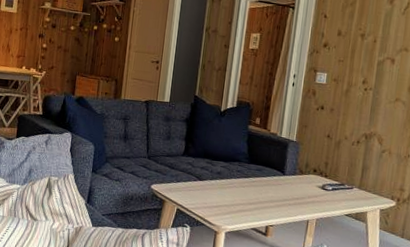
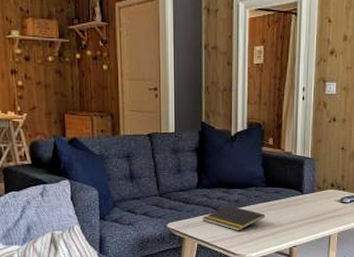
notepad: none [184,176,246,202] -> present [202,205,266,231]

